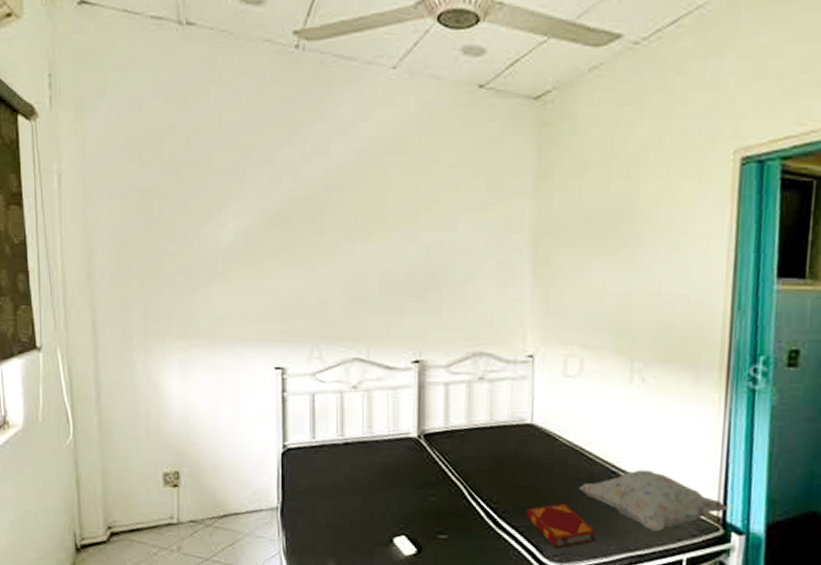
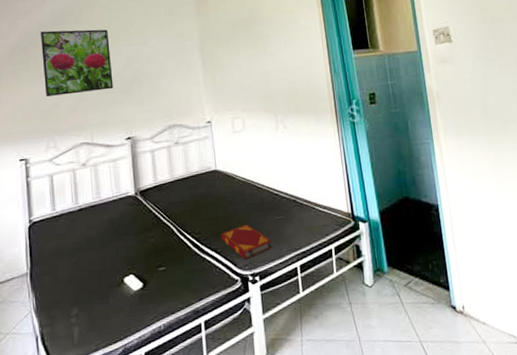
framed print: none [310,196,403,290] -> present [41,29,114,97]
decorative pillow: present [578,469,728,532] -> none [254,188,354,232]

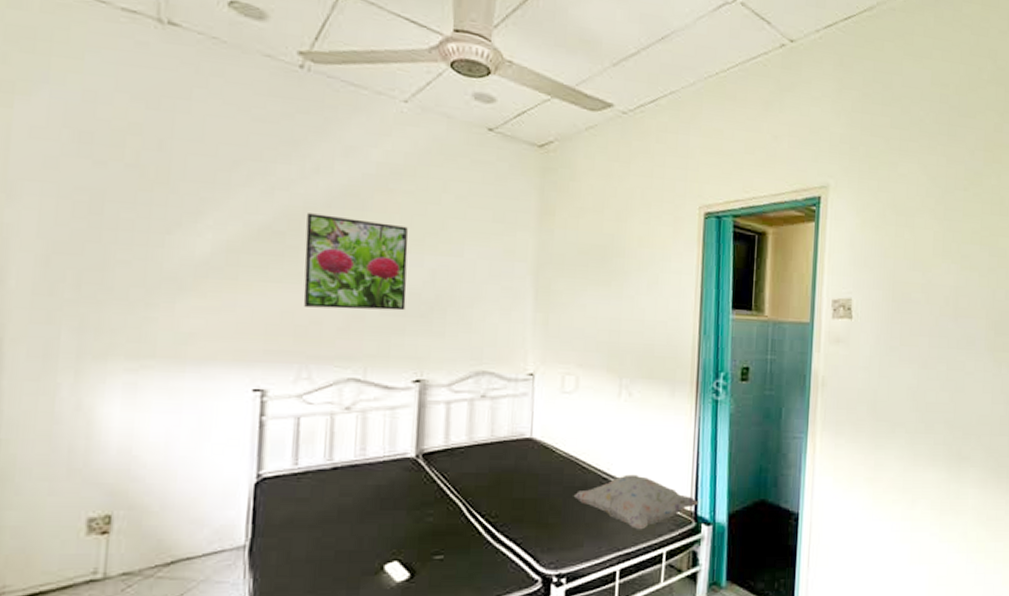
hardback book: present [221,223,273,259] -> none [525,511,590,555]
decorative pillow: none [254,188,354,232] -> present [573,474,699,530]

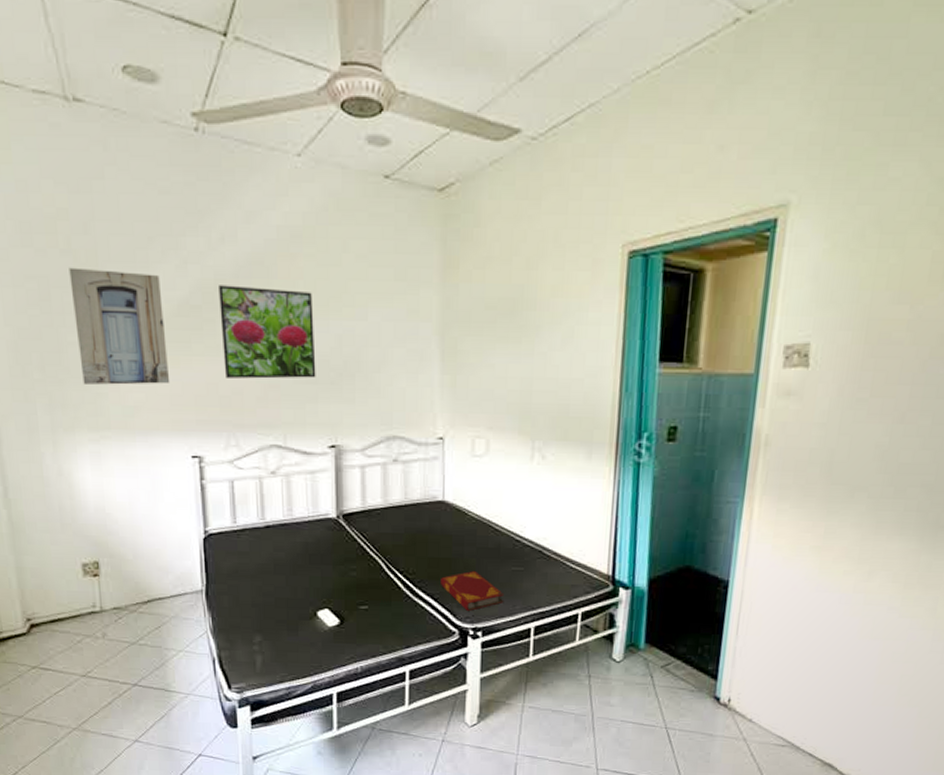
wall art: none [128,182,241,311] -> present [69,267,170,385]
hardback book: none [525,511,590,555] -> present [441,570,505,611]
decorative pillow: present [573,474,699,530] -> none [487,537,617,591]

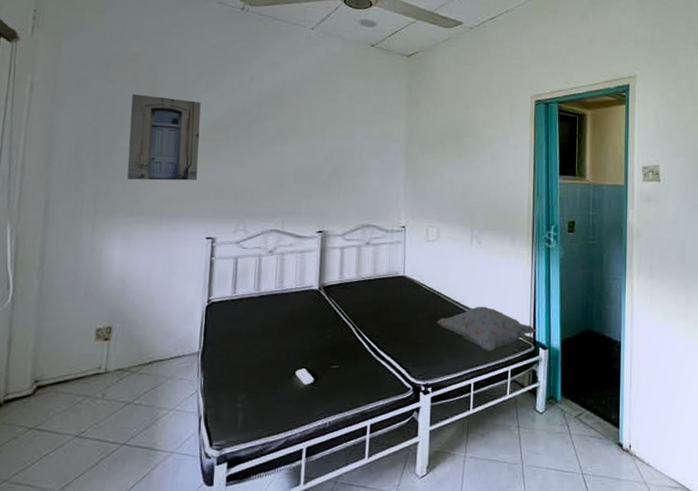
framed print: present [219,285,316,379] -> none [241,111,314,180]
hardback book: present [441,570,505,611] -> none [399,333,450,369]
decorative pillow: none [487,537,617,591] -> present [436,306,536,351]

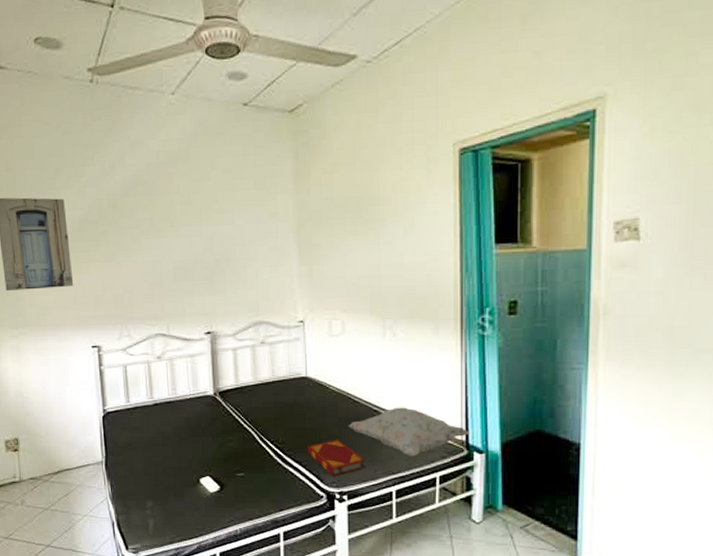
hardback book: none [399,333,450,369] -> present [308,438,366,476]

